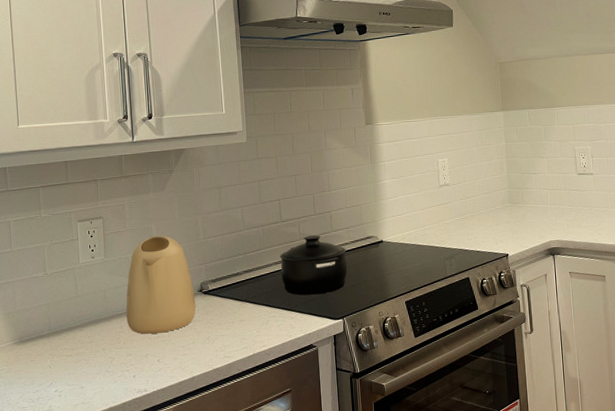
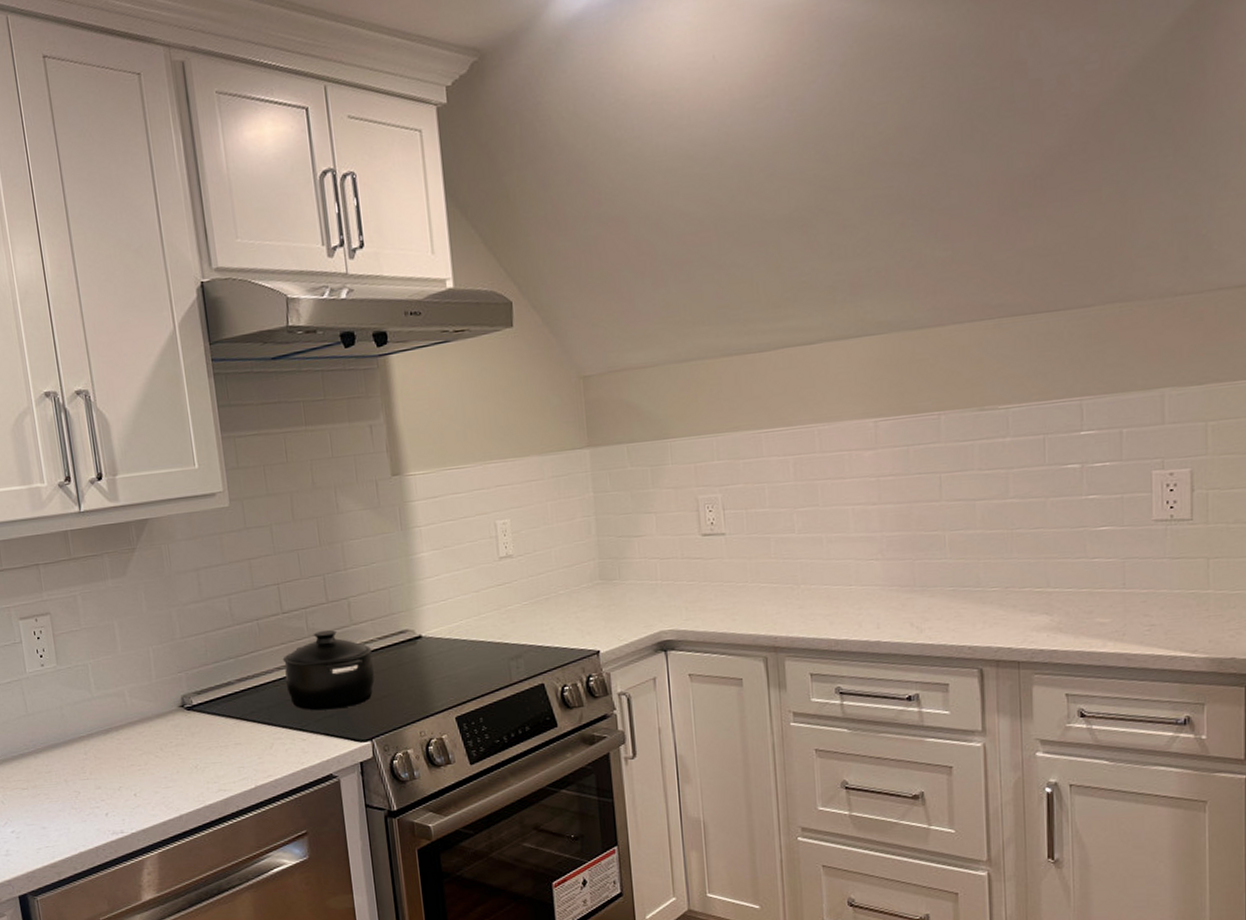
kettle: present [126,235,196,334] -> none [88,635,178,762]

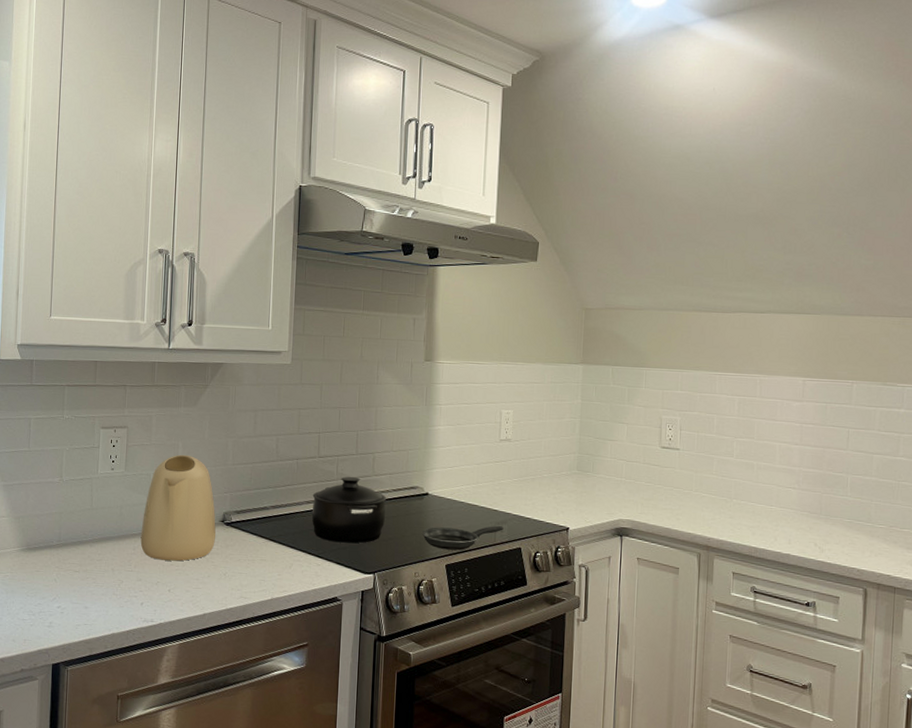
kettle: none [88,635,178,762] -> present [140,454,216,561]
frying pan: none [420,661,519,700] -> present [421,526,504,551]

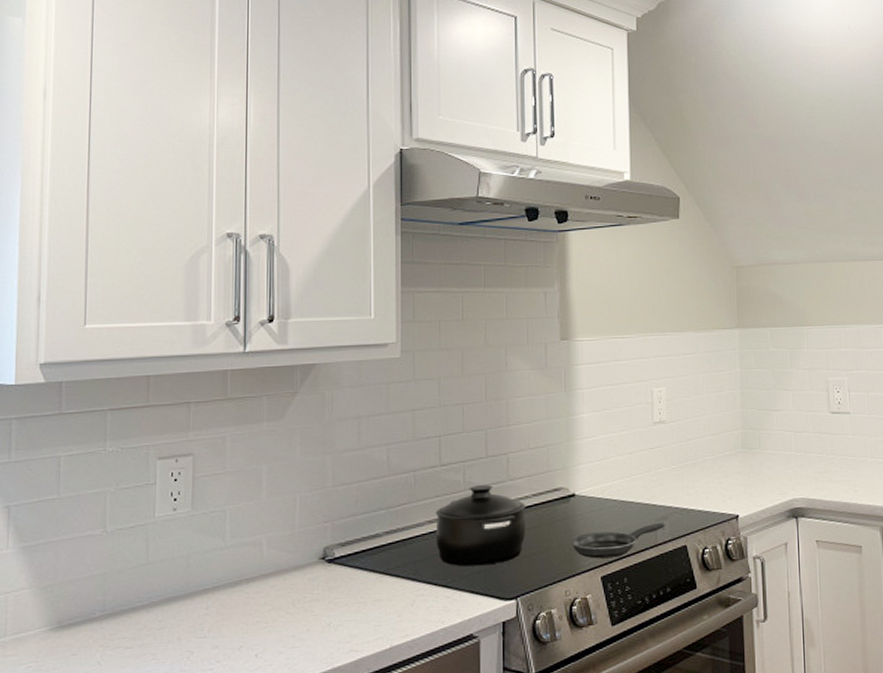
kettle: present [140,454,216,561] -> none [215,480,314,618]

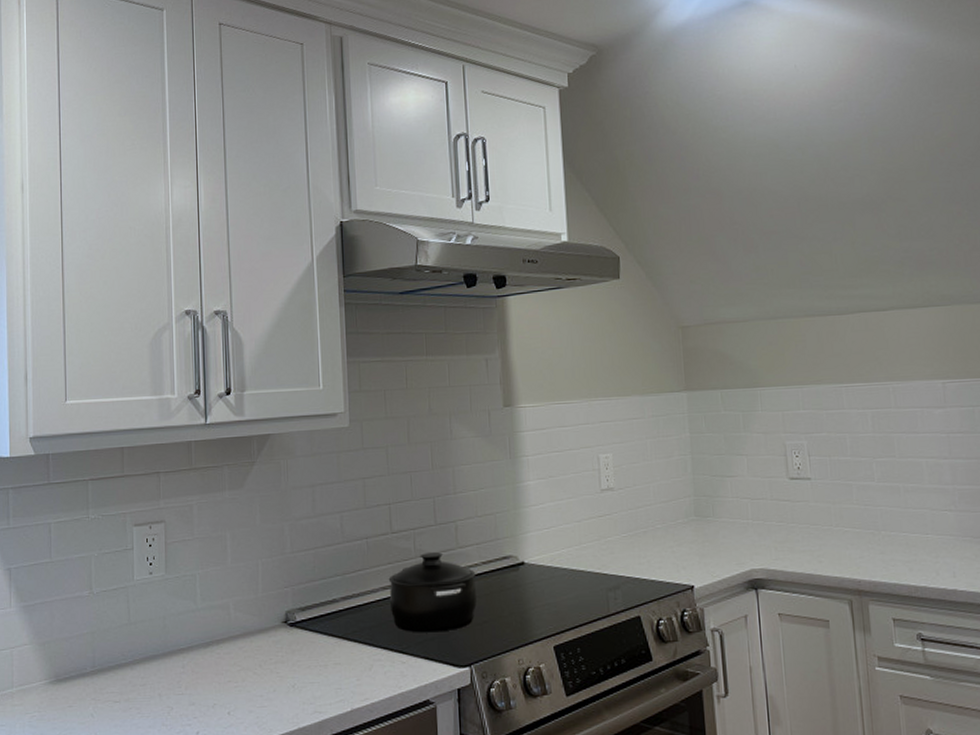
frying pan: present [570,523,665,559] -> none [521,593,617,628]

